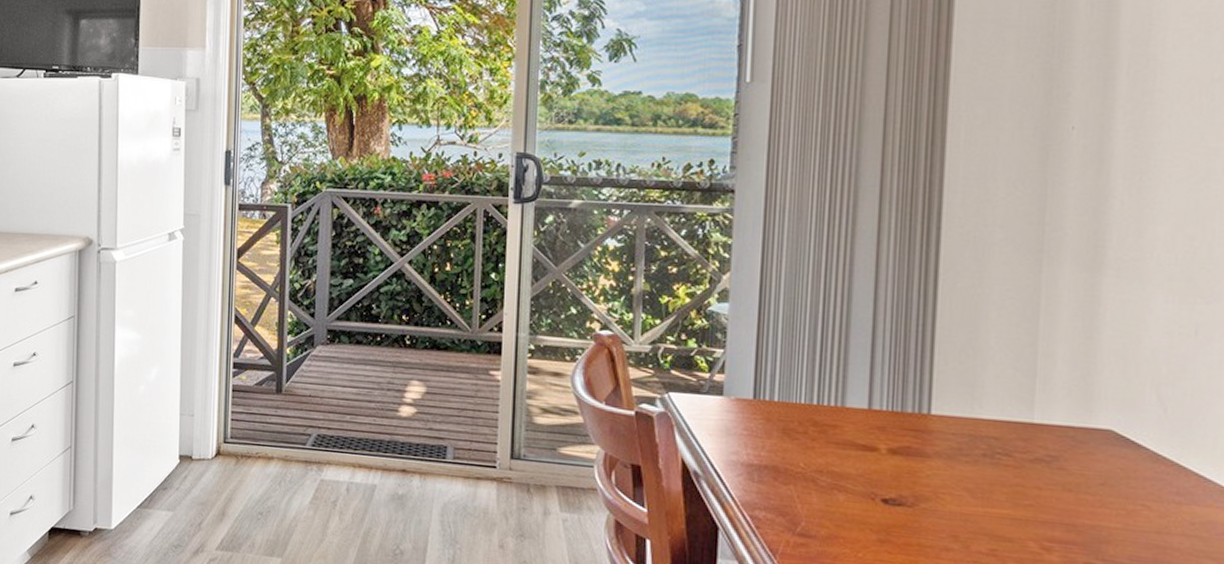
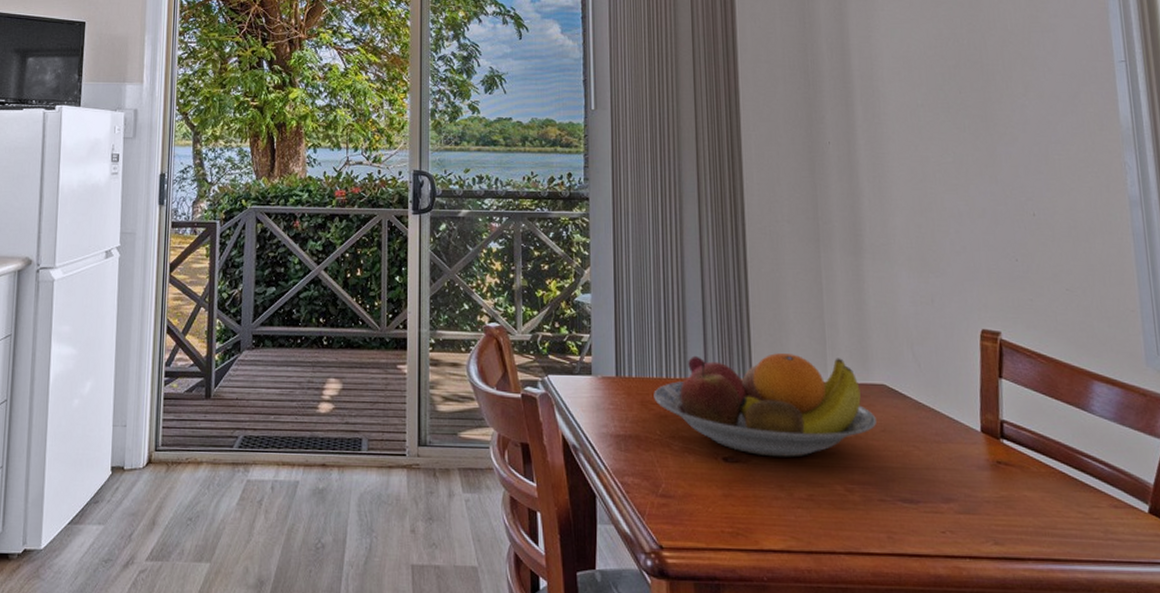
fruit bowl: none [799,381,1094,506] -> present [653,353,876,457]

